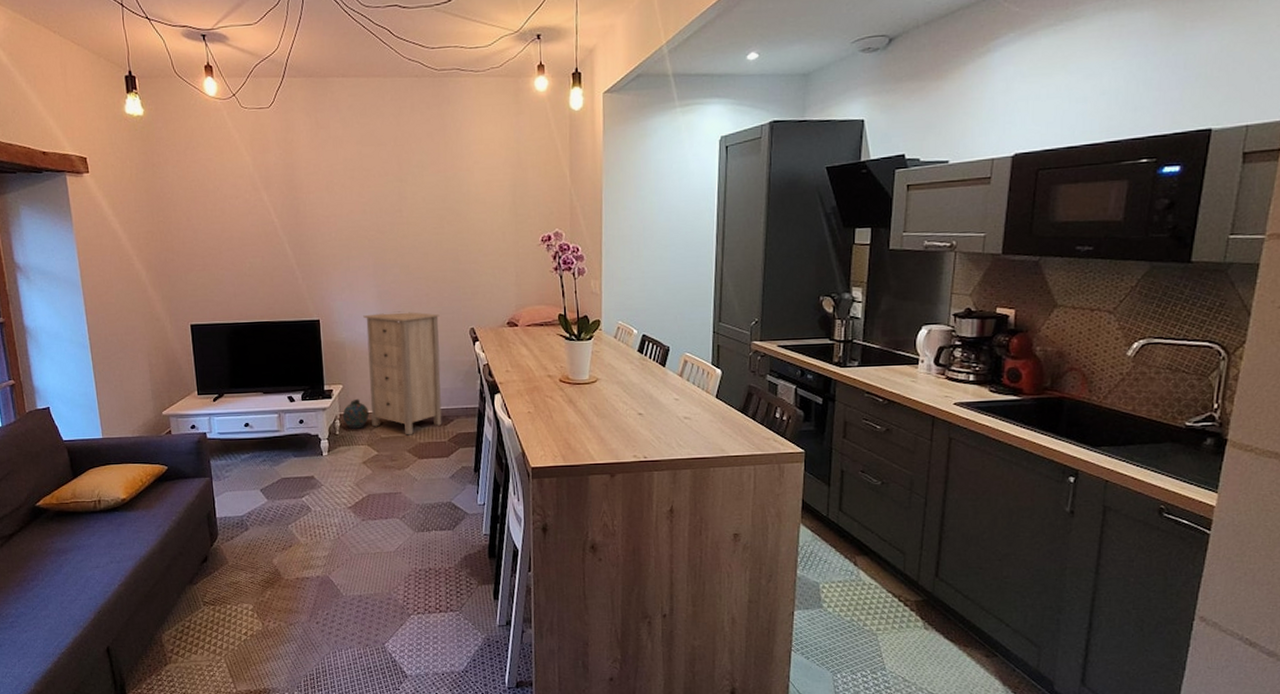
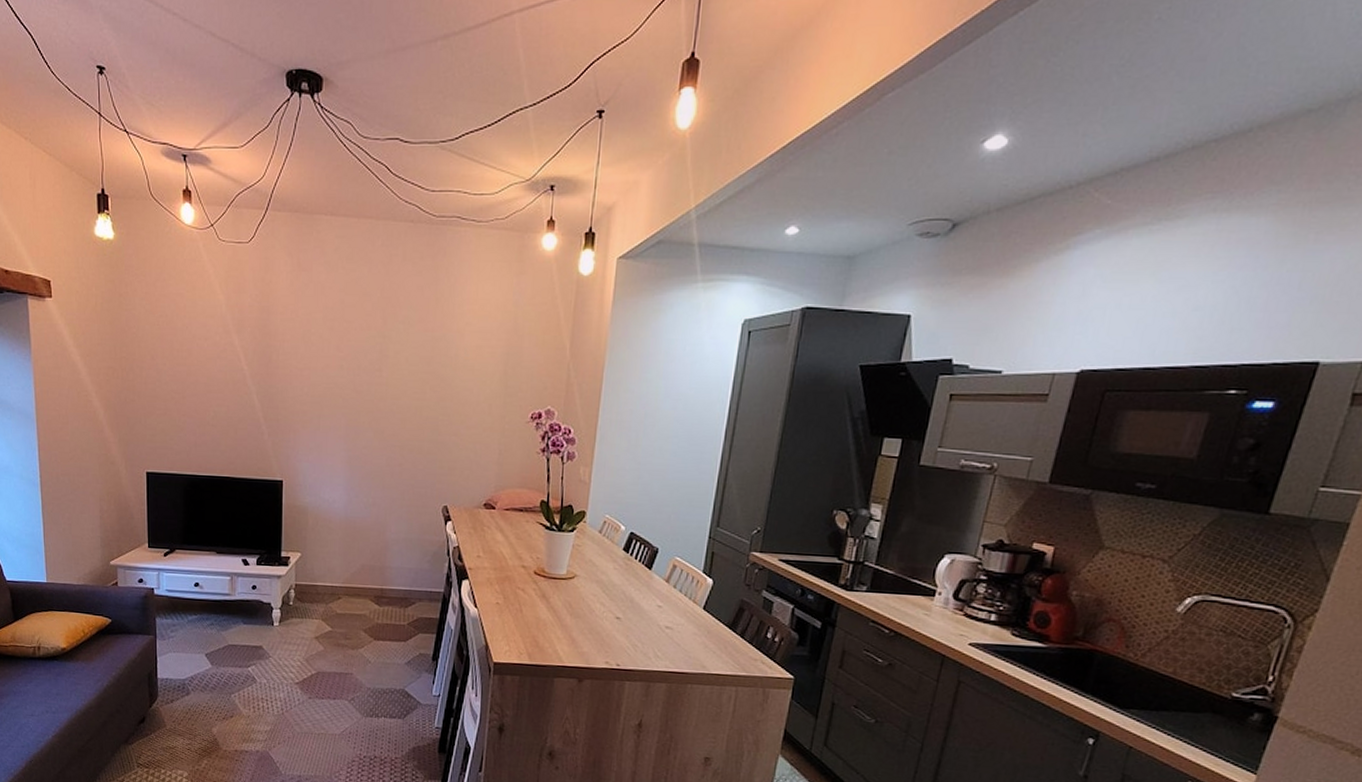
snuff bottle: present [342,398,369,429] -> none [298,569,326,601]
storage cabinet: present [363,311,442,435] -> none [328,479,412,614]

